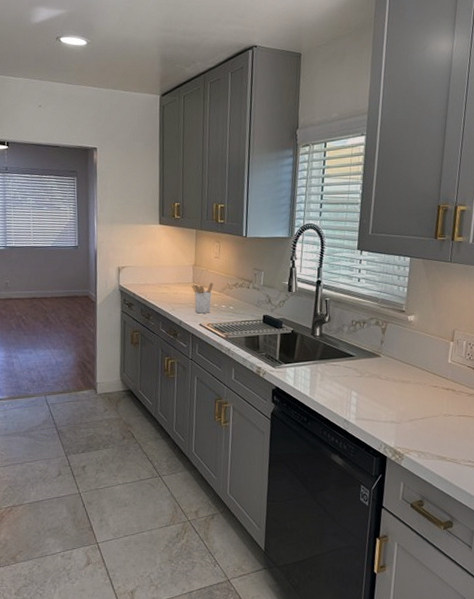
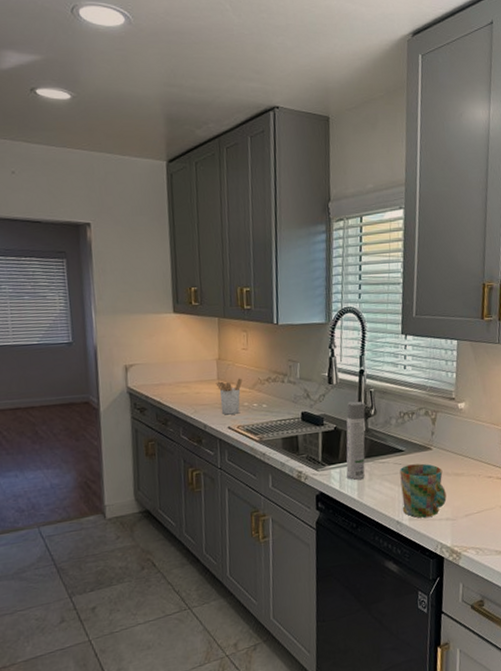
spray bottle: none [300,308,321,380] -> present [346,401,365,481]
mug: none [349,369,392,419] -> present [399,463,447,518]

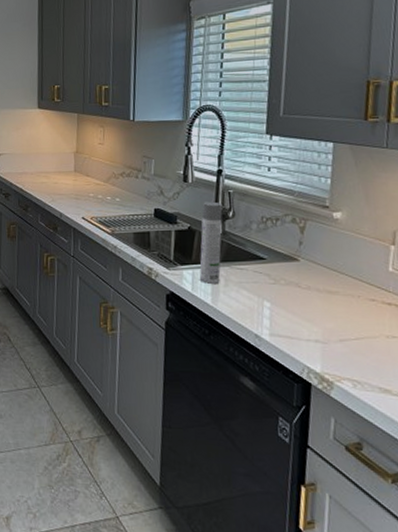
utensil holder: present [215,378,243,415] -> none [72,171,98,206]
mug: present [399,463,447,518] -> none [260,275,316,335]

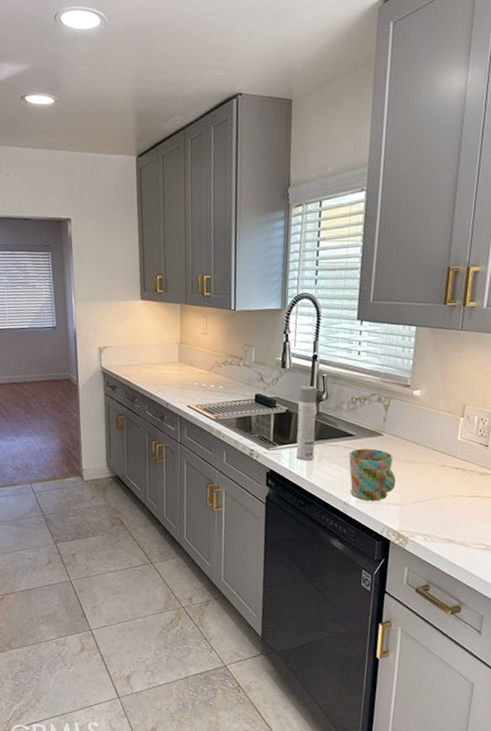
mug: none [260,275,316,335] -> present [349,448,396,501]

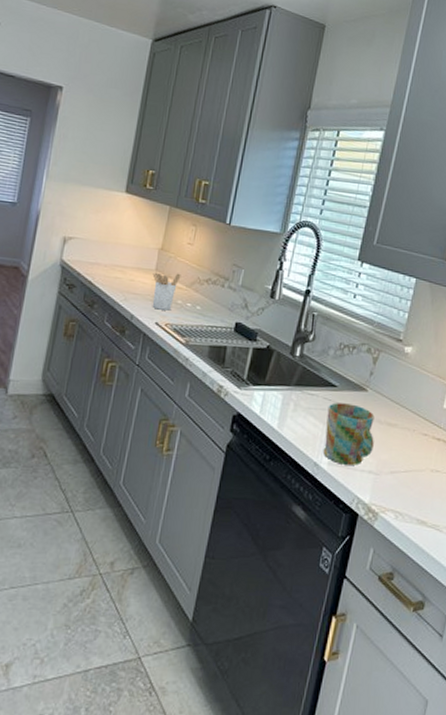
utensil holder: none [177,361,202,395] -> present [152,272,181,311]
spray bottle: present [296,385,317,461] -> none [270,321,305,409]

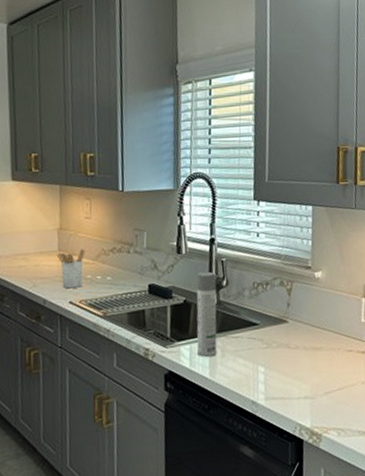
spray bottle: none [270,321,305,409] -> present [196,271,217,358]
mug: present [323,403,375,465] -> none [254,337,305,397]

